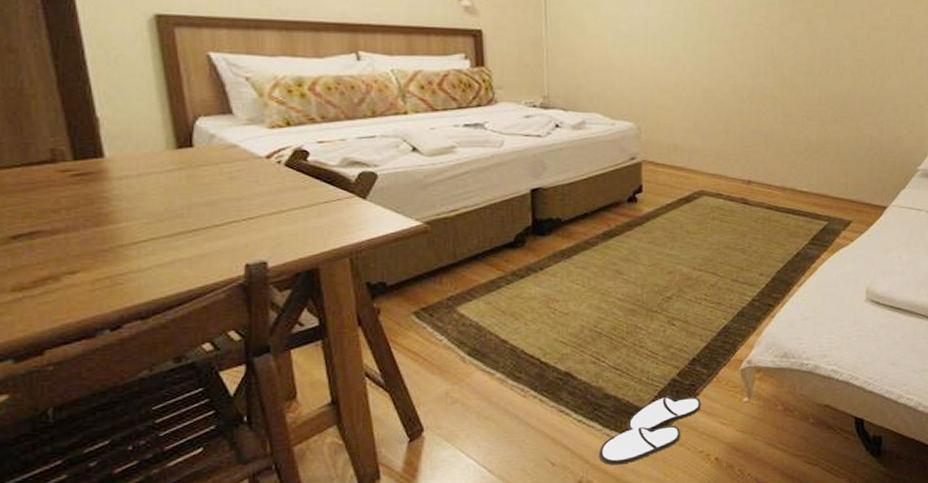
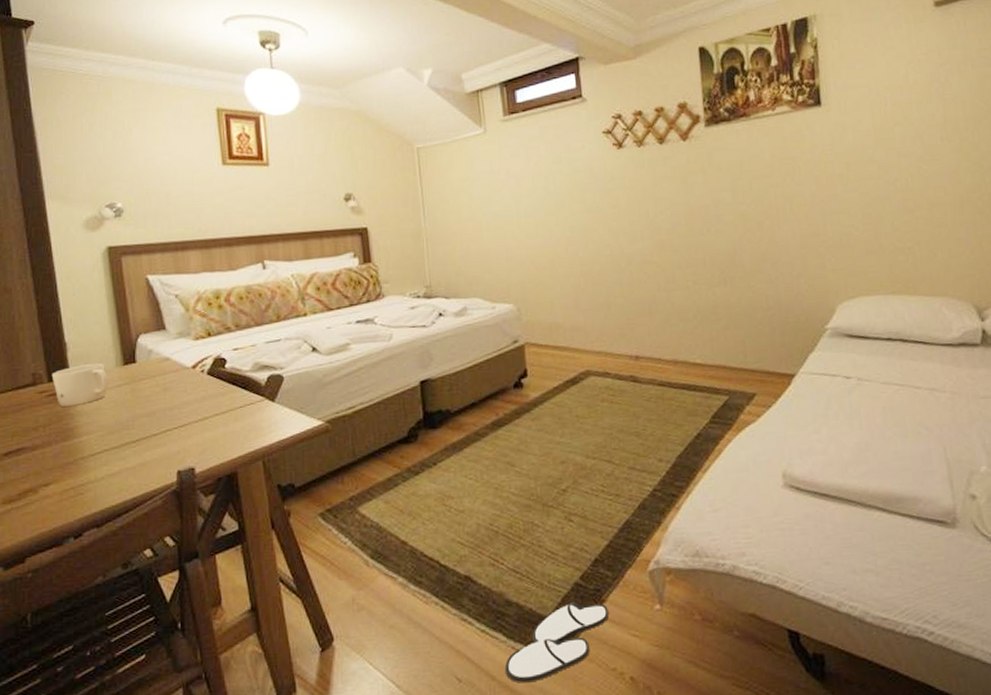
mug: none [77,143,158,188] -> present [51,362,109,407]

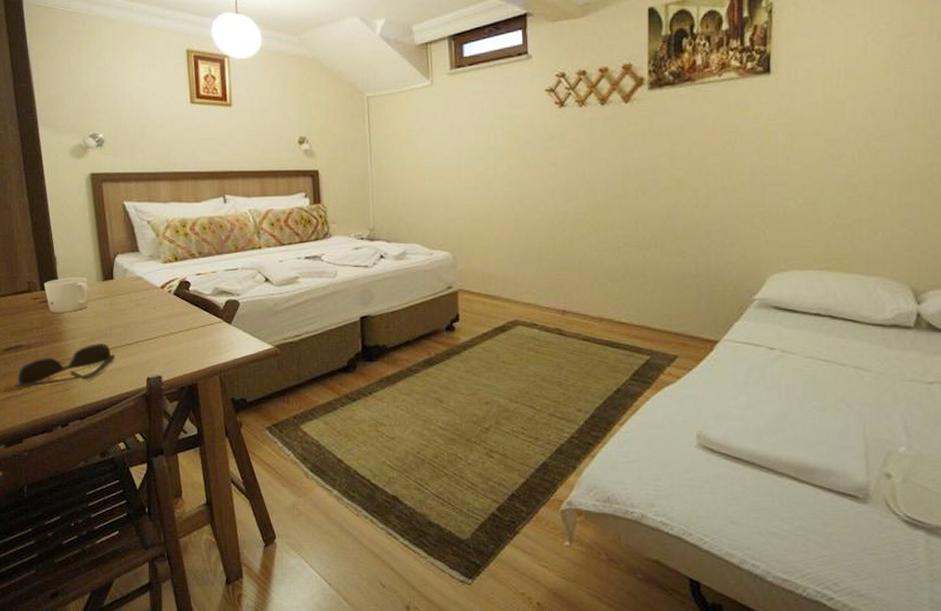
eyeglasses: none [16,436,140,498] -> present [15,343,116,388]
slippers: present [505,601,609,683] -> none [425,529,521,596]

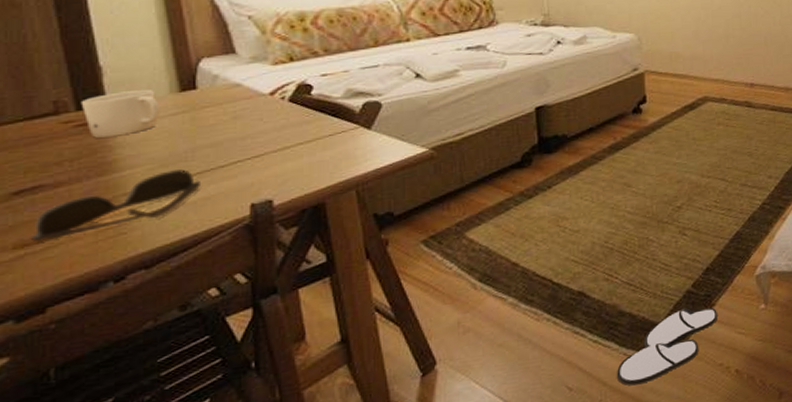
slippers: none [425,529,521,596] -> present [617,307,717,386]

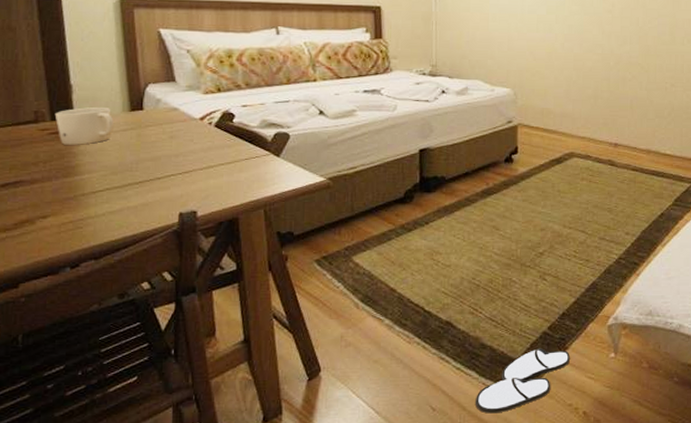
eyeglasses: present [32,169,202,241] -> none [12,178,142,227]

